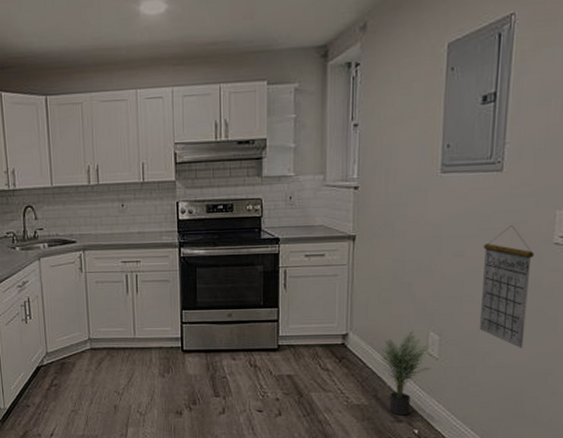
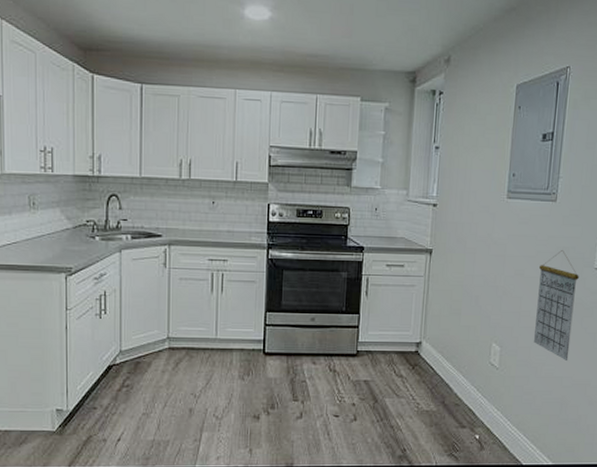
potted plant: present [379,330,432,416] -> none [448,341,493,422]

